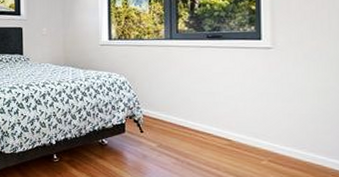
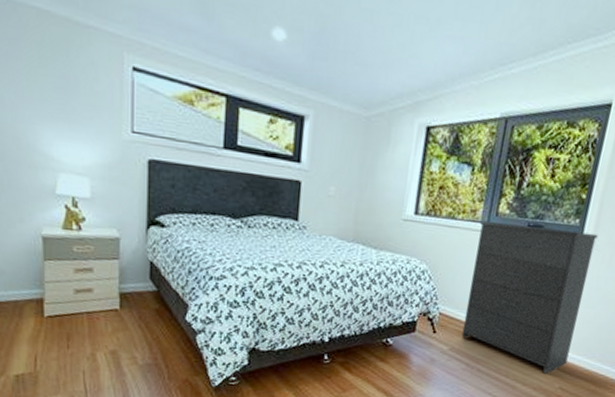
dresser: none [164,36,277,166] -> present [461,221,598,374]

